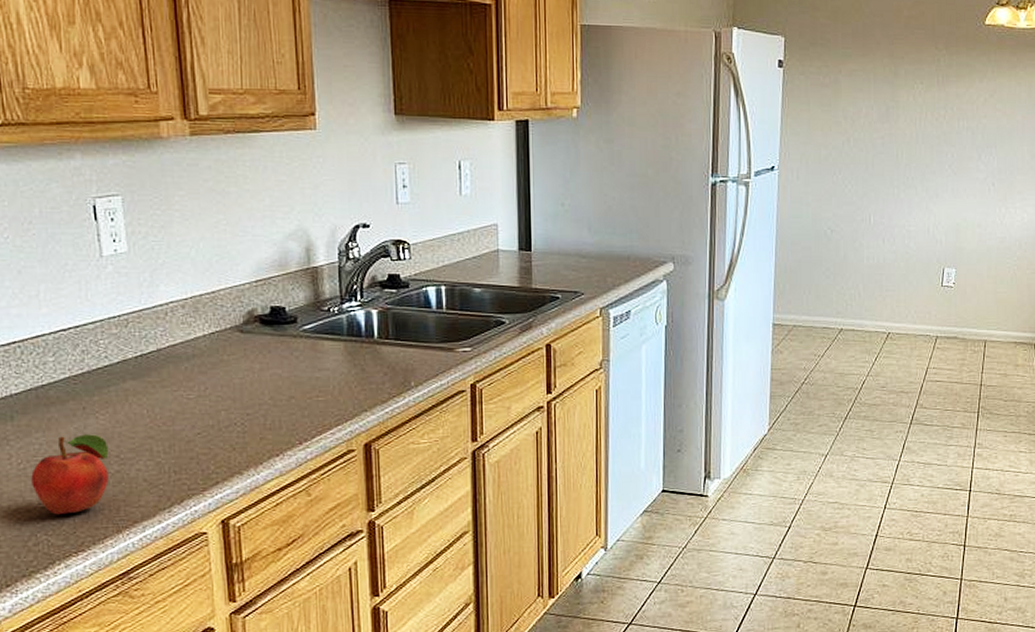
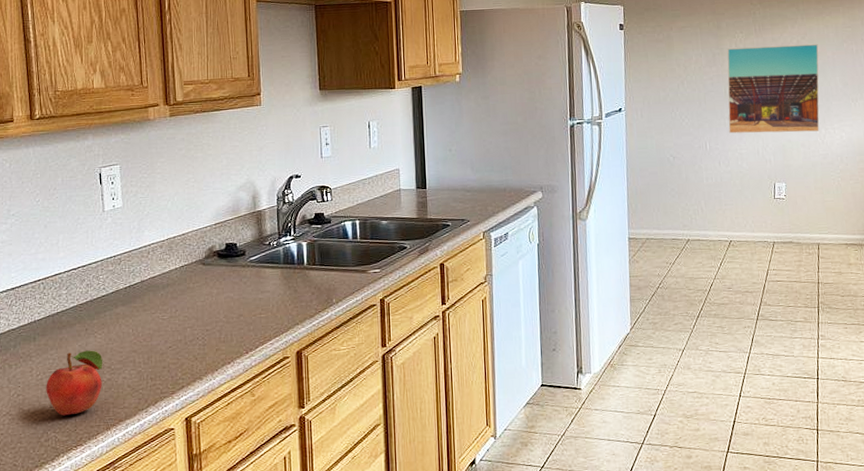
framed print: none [897,102,1008,210] -> present [727,44,820,134]

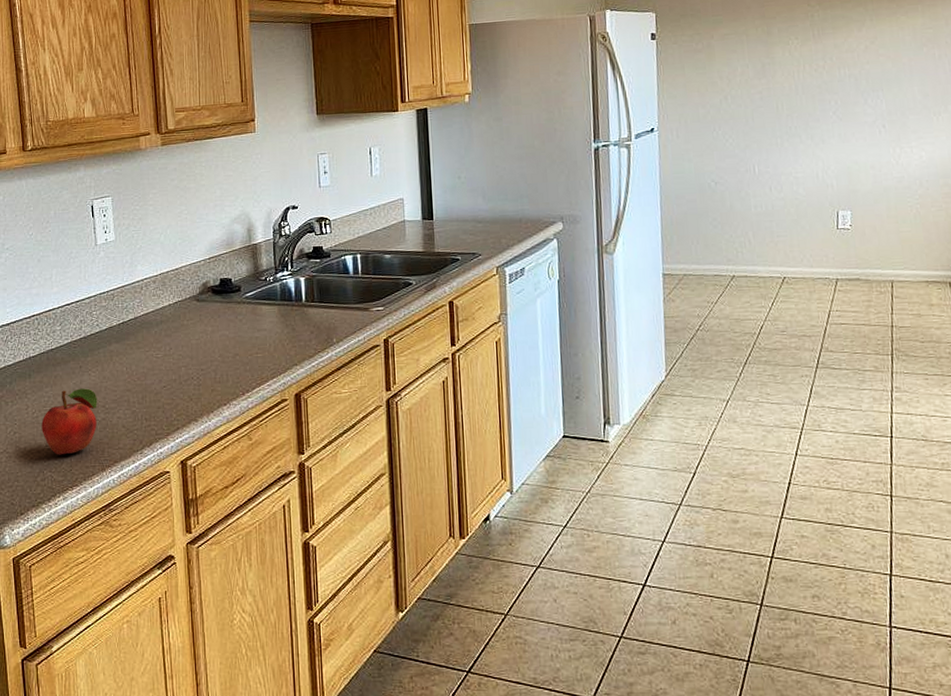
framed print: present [727,44,820,134] -> none [779,49,893,155]

